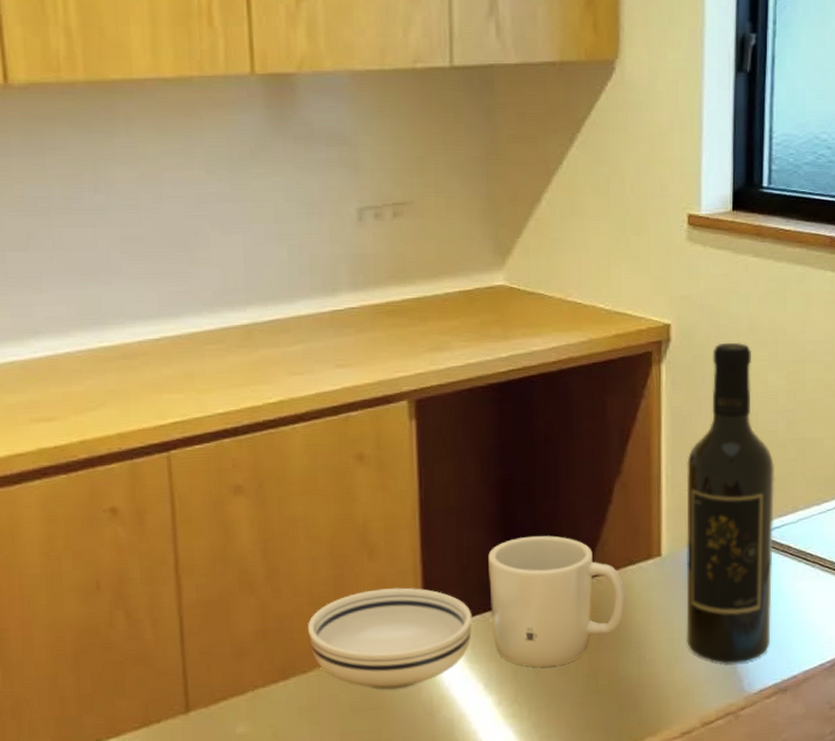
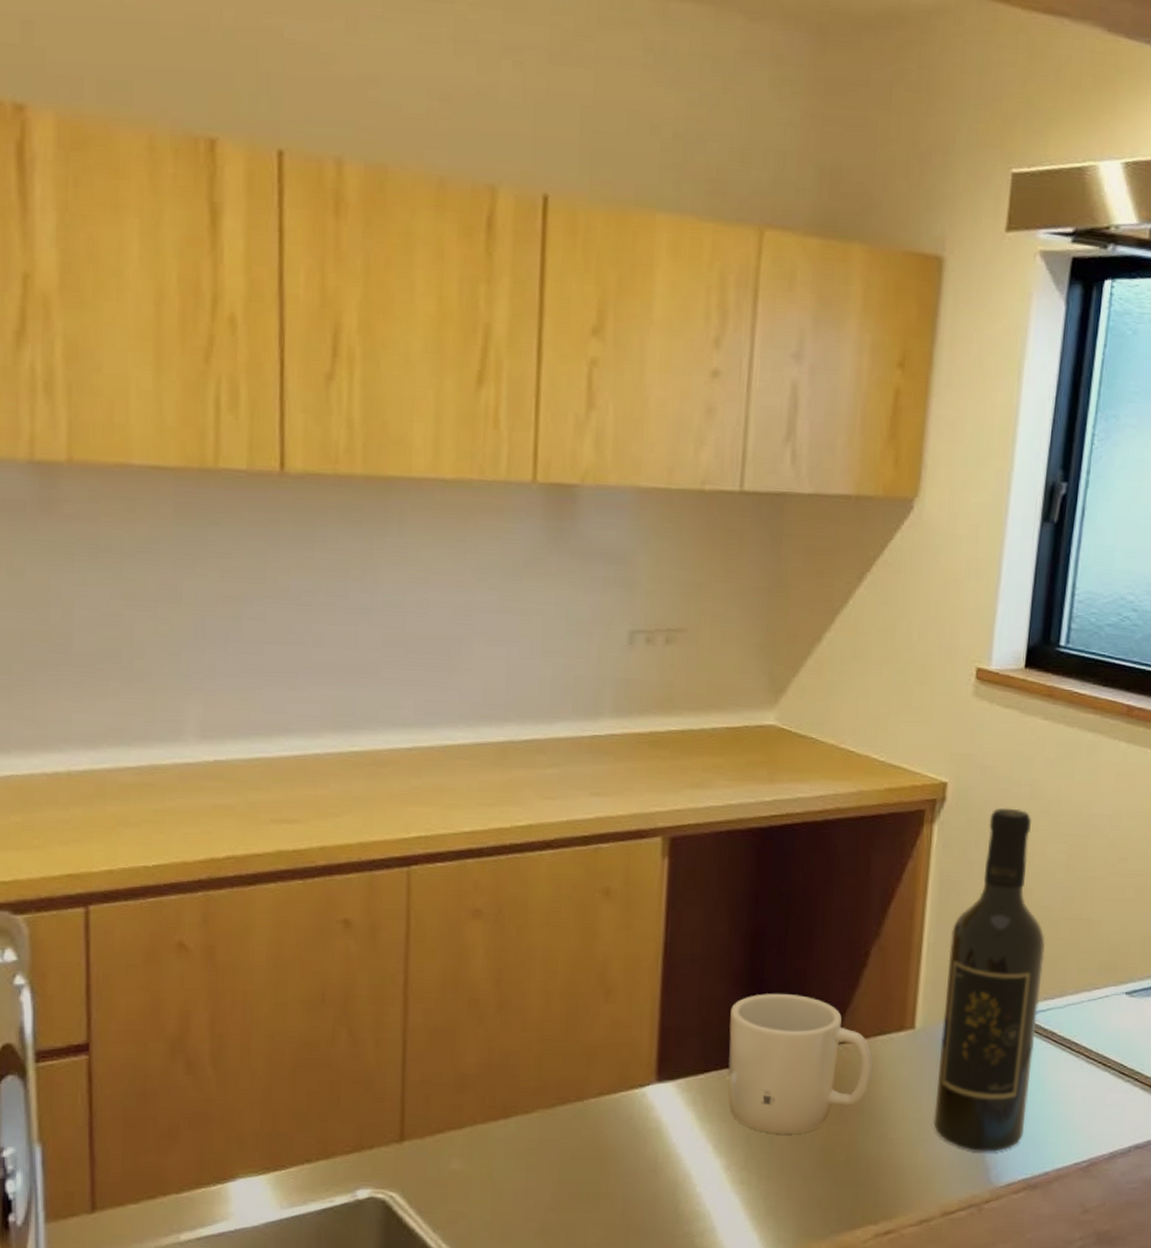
bowl: present [307,587,472,690] -> none [534,1032,708,1141]

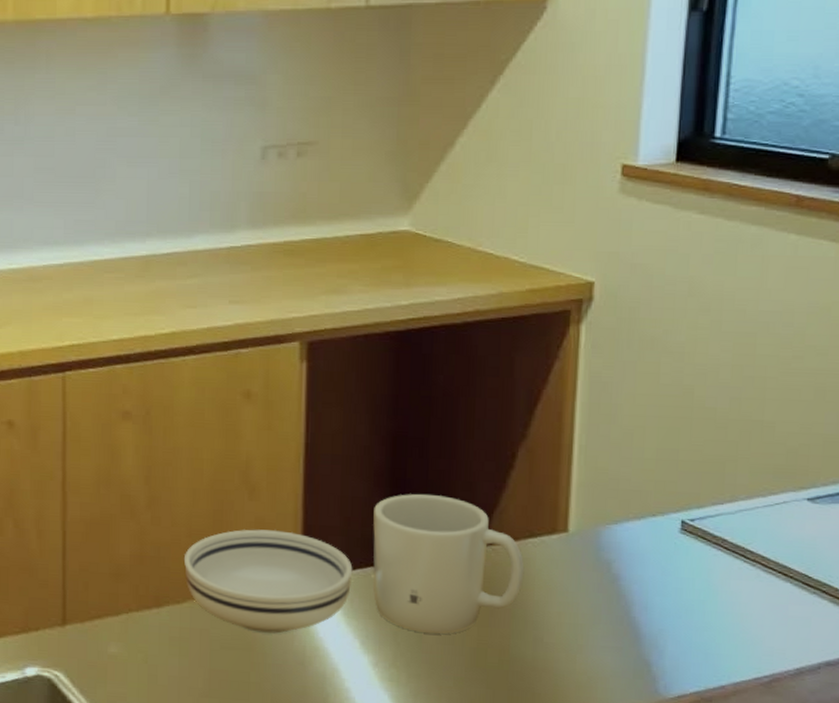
bowl: none [534,1032,708,1141] -> present [183,529,353,634]
wine bottle: present [933,808,1046,1152] -> none [592,306,712,662]

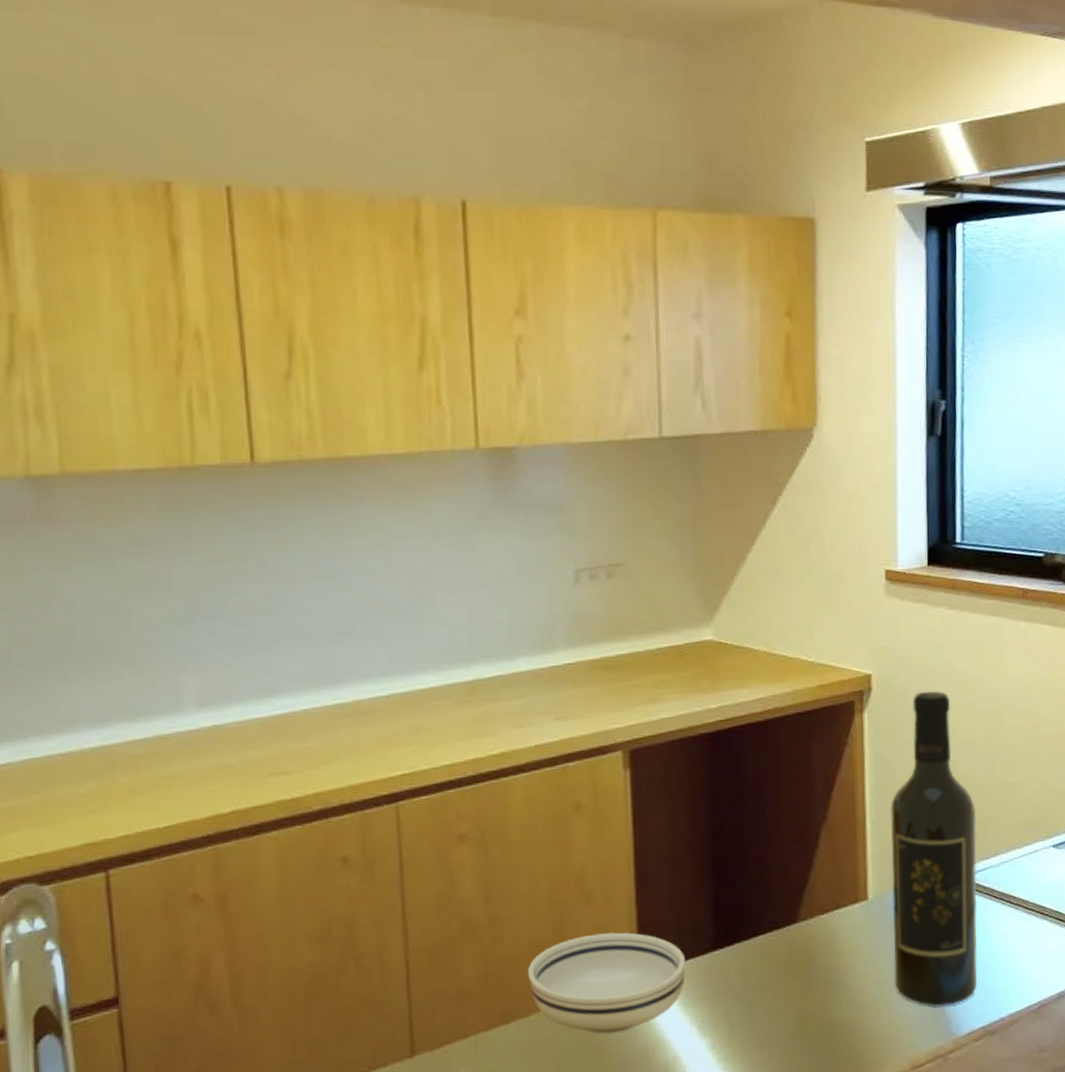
mug: present [373,493,525,635] -> none [700,880,835,1011]
wine bottle: none [592,306,712,662] -> present [890,690,978,1006]

